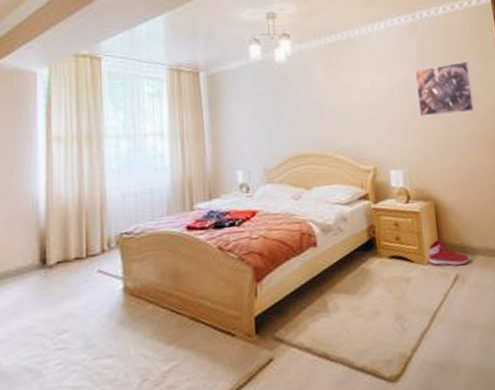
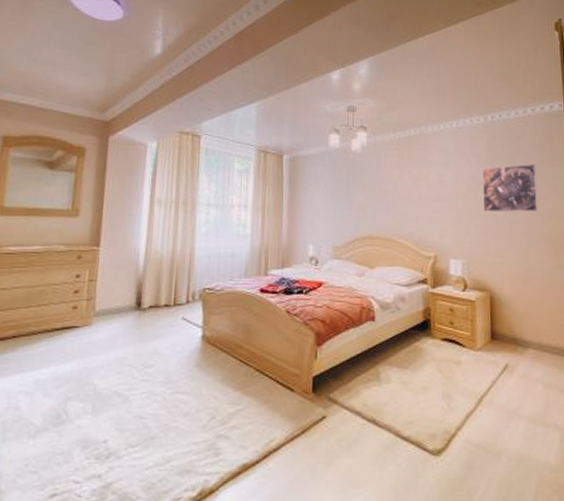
sneaker: present [428,239,470,266] -> none [480,329,520,356]

